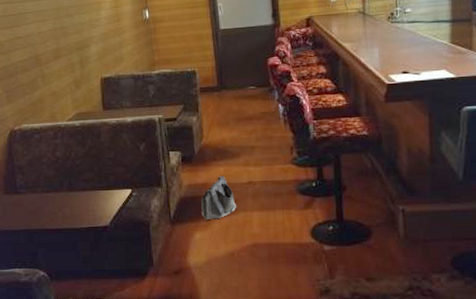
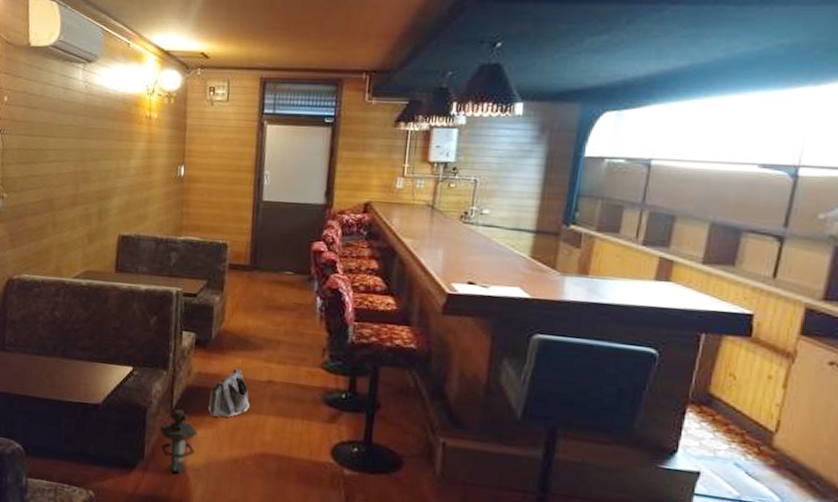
lantern: none [162,219,197,274] -> present [159,409,198,474]

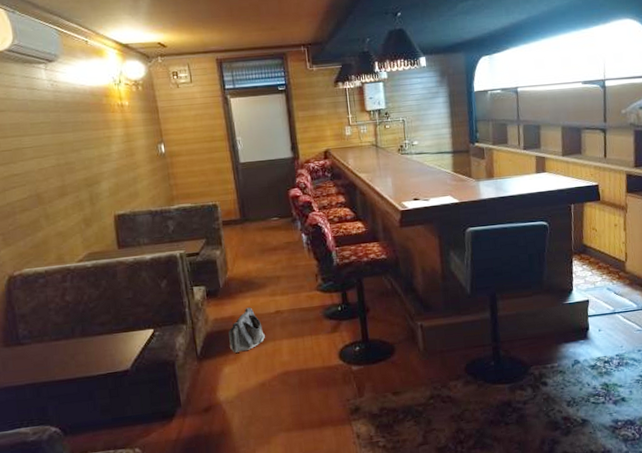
lantern: present [159,409,198,474] -> none [189,355,227,411]

